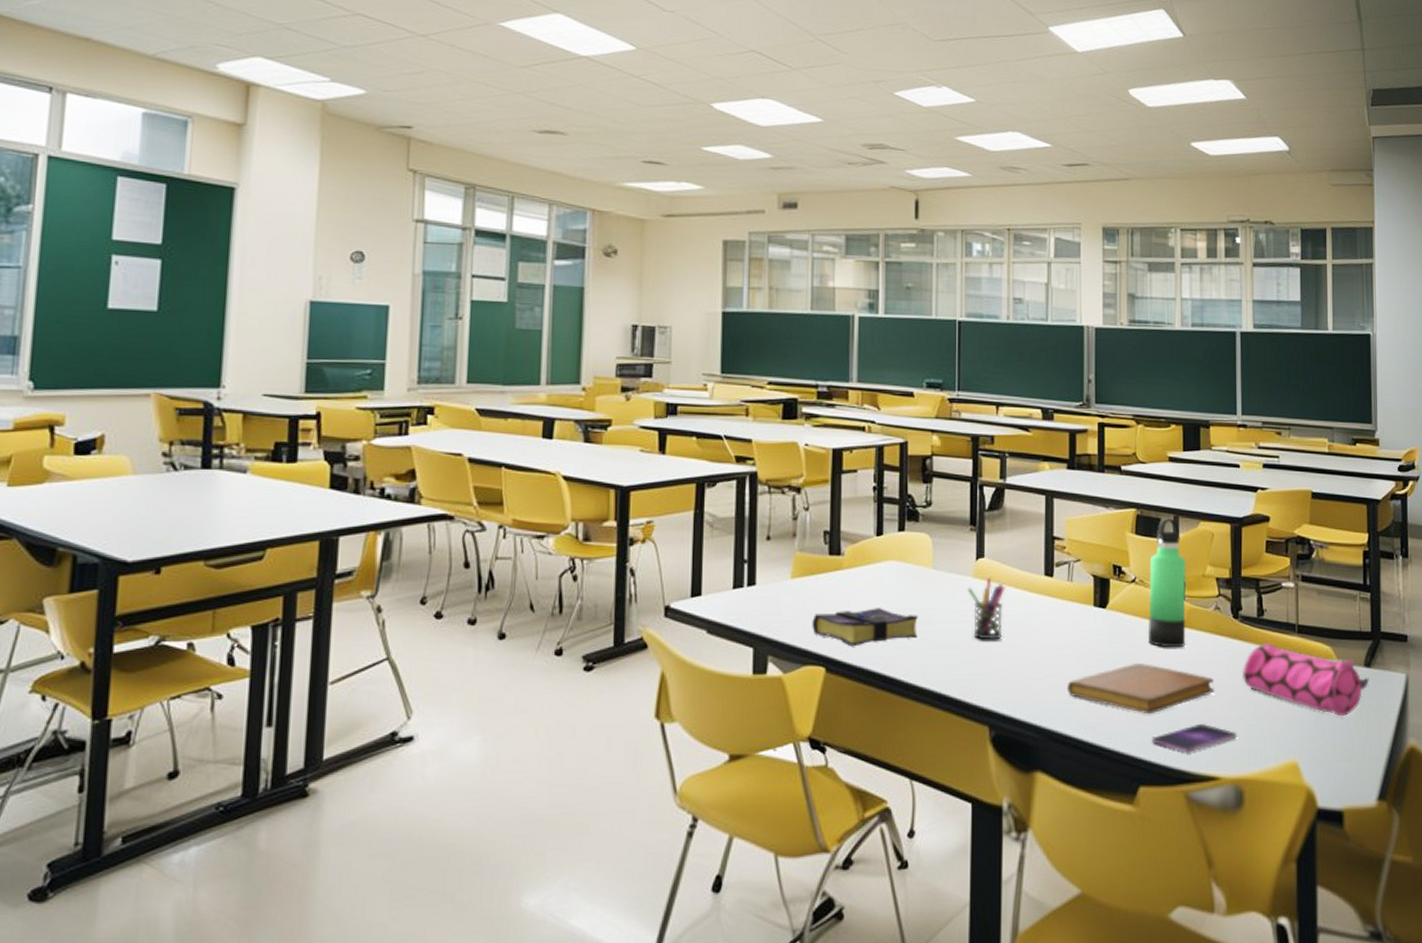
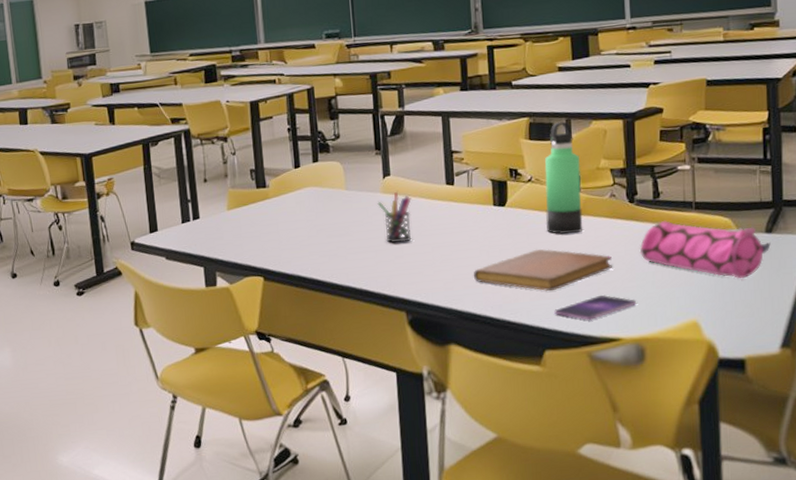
book: present [812,608,918,647] -> none [248,226,338,259]

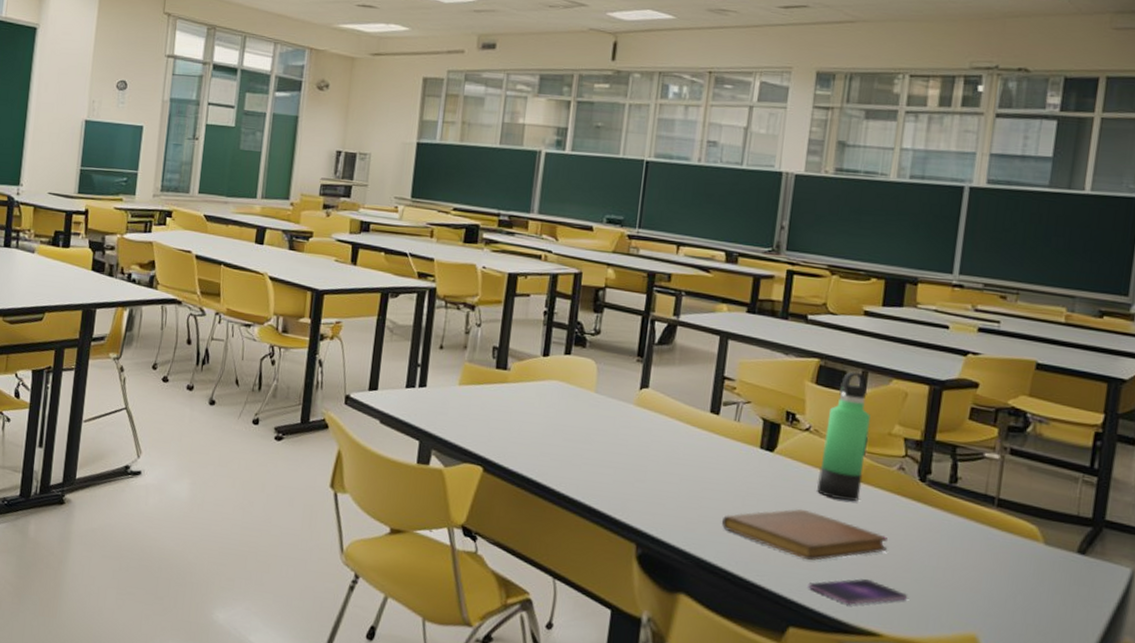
pen holder: present [377,191,412,243] -> none [627,407,668,466]
pencil case: present [639,221,771,279] -> none [921,511,1082,600]

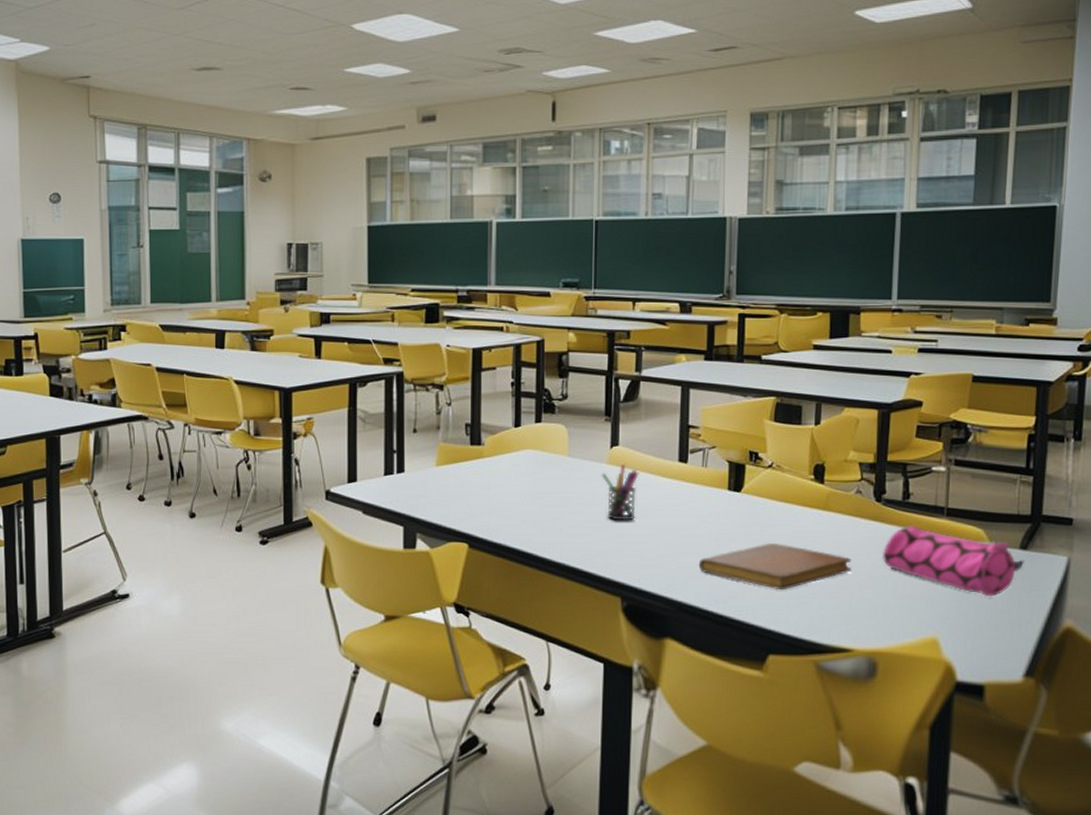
pen holder: none [627,407,668,466] -> present [601,463,639,521]
smartphone: present [808,578,908,606] -> none [783,599,874,627]
thermos bottle: present [816,371,871,502] -> none [783,405,828,529]
pencil case: none [921,511,1082,600] -> present [882,525,1024,597]

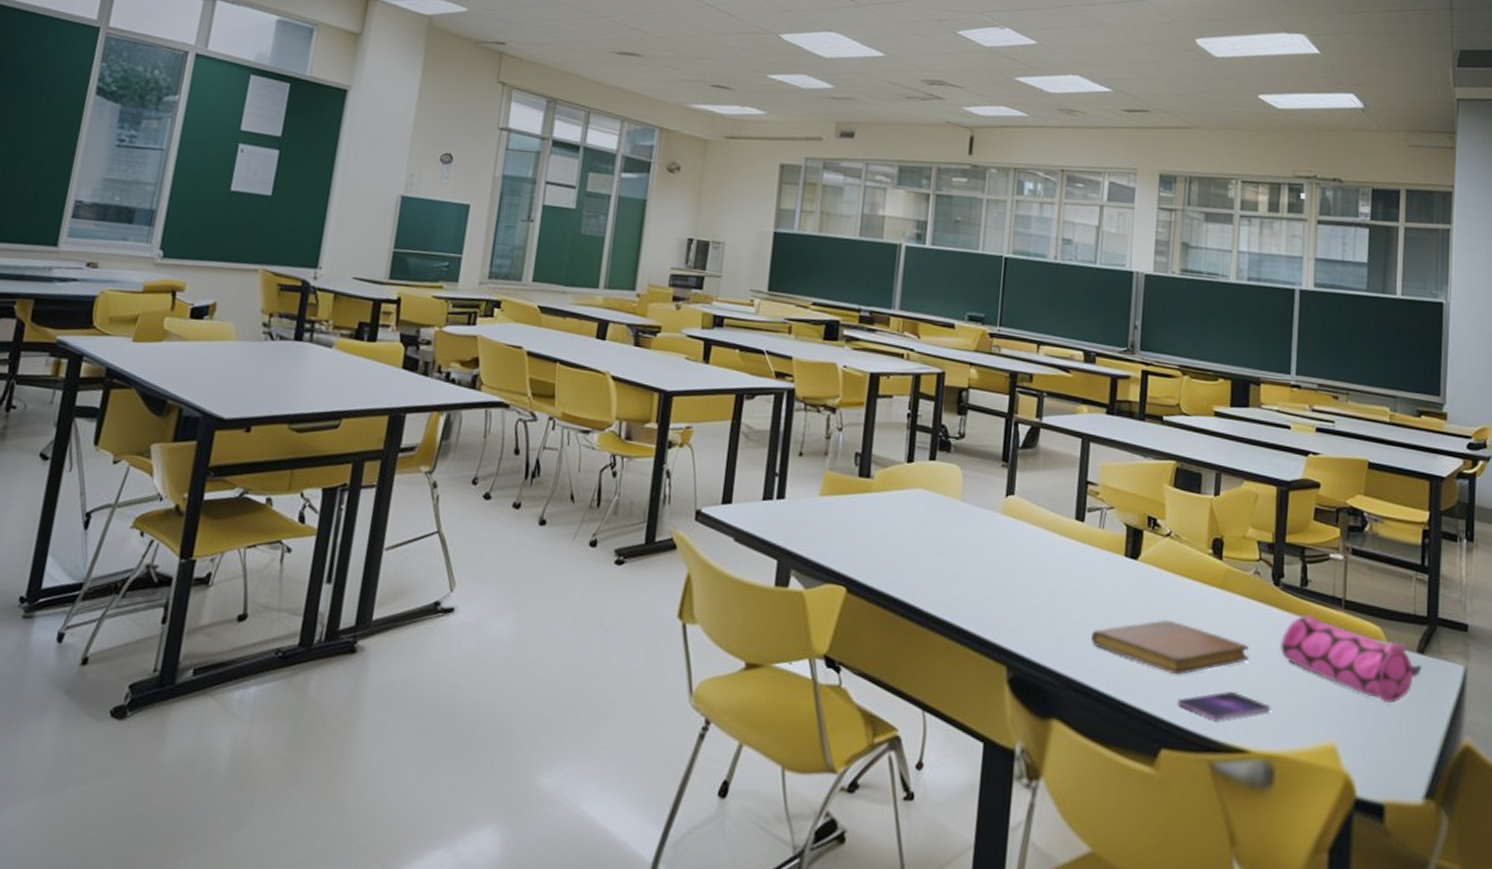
pen holder: present [601,463,639,521] -> none [994,515,1034,580]
smartphone: none [783,599,874,627] -> present [1177,691,1271,722]

